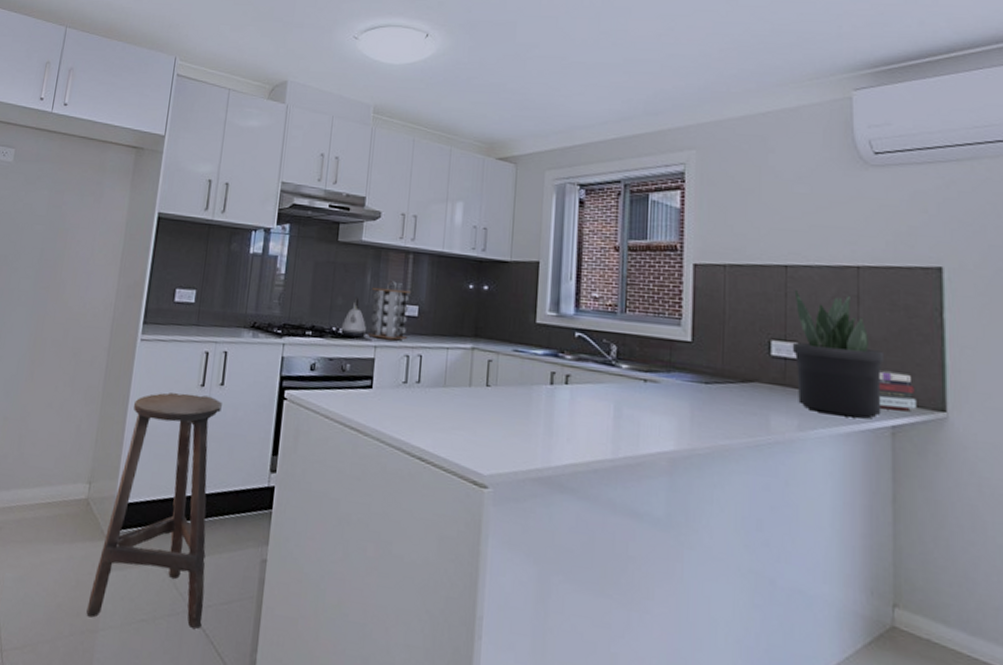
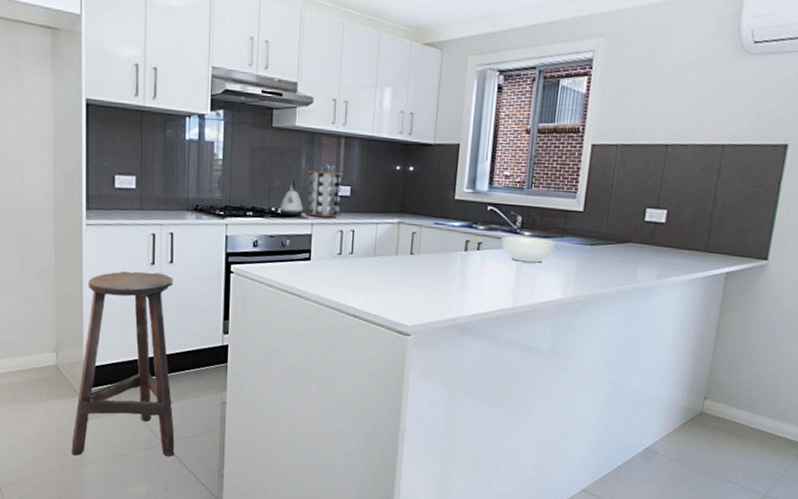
bowl: none [593,368,662,403] -> present [500,236,557,263]
planter: present [792,290,885,419] -> none [660,166,731,268]
books: present [878,369,917,412] -> none [720,229,748,261]

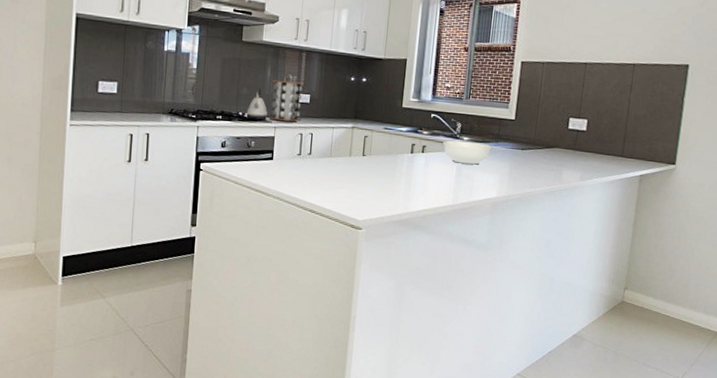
bar stool: present [71,271,175,456] -> none [43,168,147,342]

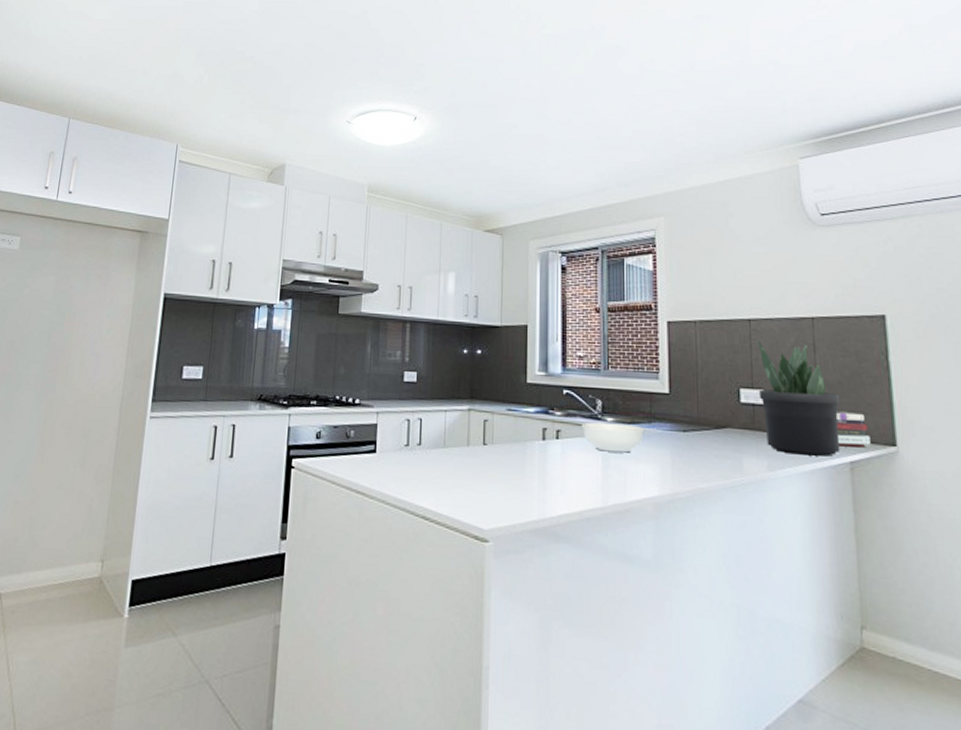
kettle: present [246,86,268,121] -> none [344,365,369,405]
spice rack: present [269,74,304,122] -> none [370,349,409,406]
planter: none [583,81,643,171] -> present [758,341,841,457]
books: none [634,137,658,165] -> present [835,410,871,448]

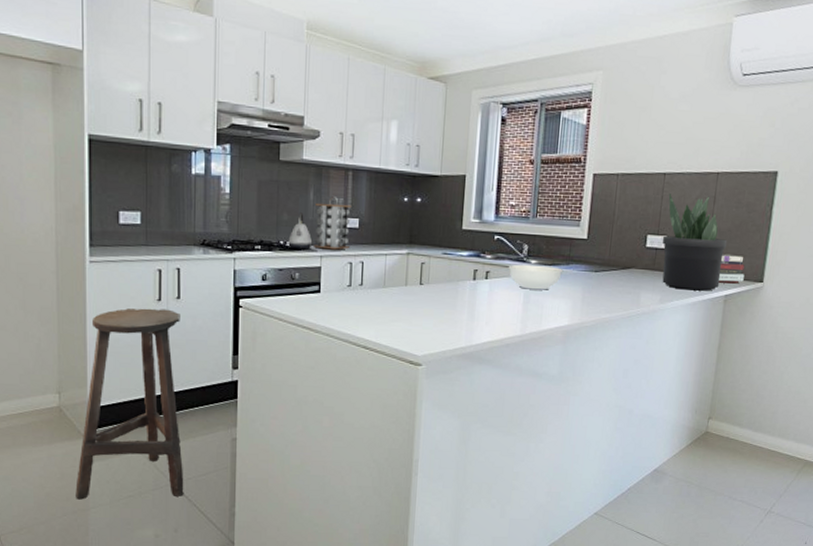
bar stool: none [102,467,232,699] -> present [75,308,184,500]
kettle: none [344,365,369,405] -> present [288,211,313,250]
spice rack: none [370,349,409,406] -> present [314,196,351,250]

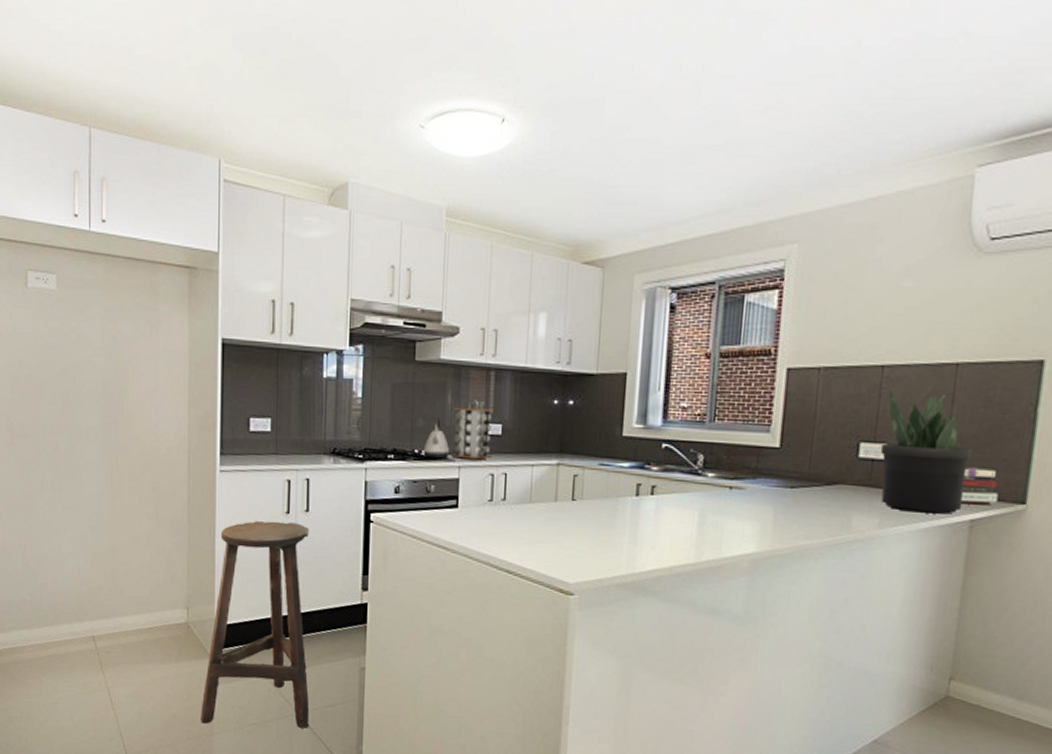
bowl: present [508,264,562,290] -> none [678,478,748,510]

